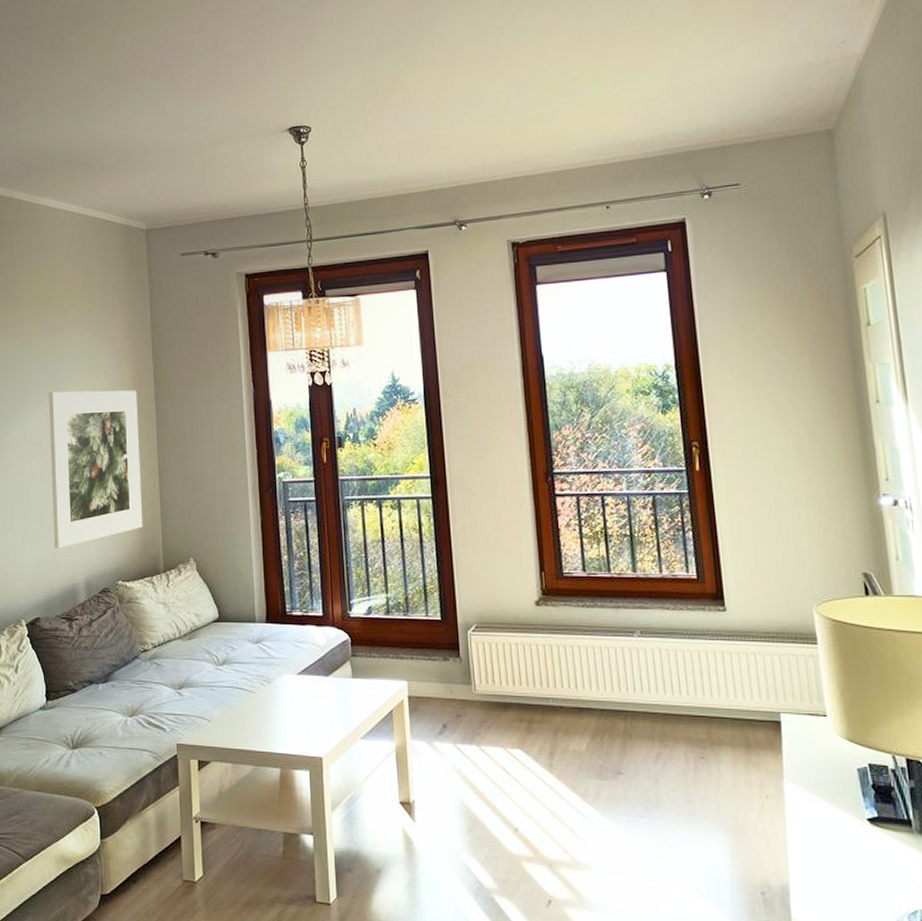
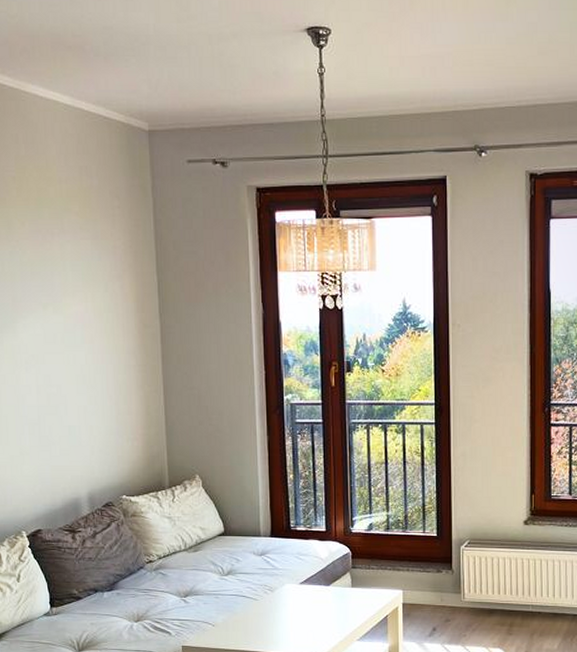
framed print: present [48,390,143,549] -> none [43,301,148,463]

